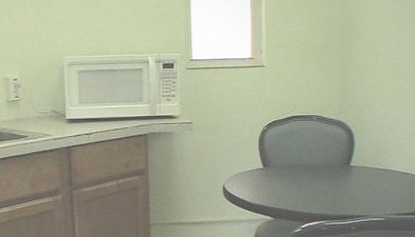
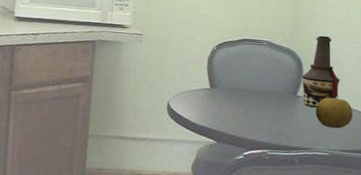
bottle: none [354,104,393,176] -> present [302,35,340,108]
fruit: none [369,164,407,194] -> present [315,97,353,129]

